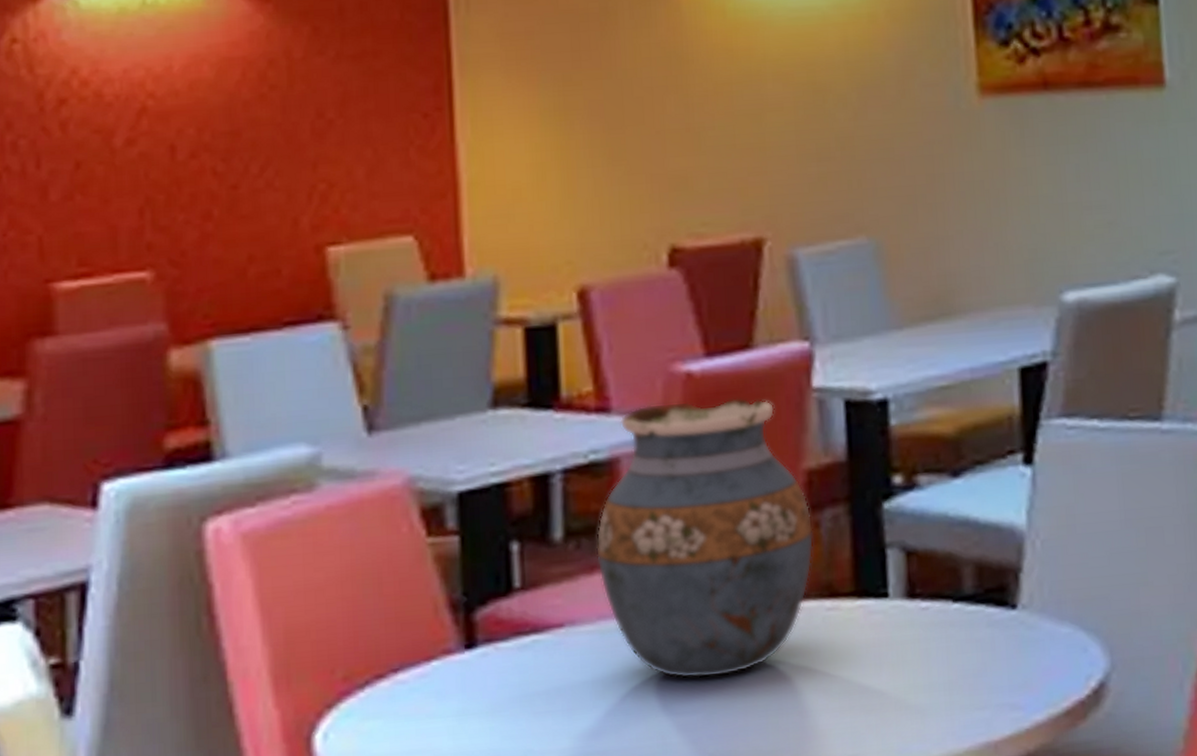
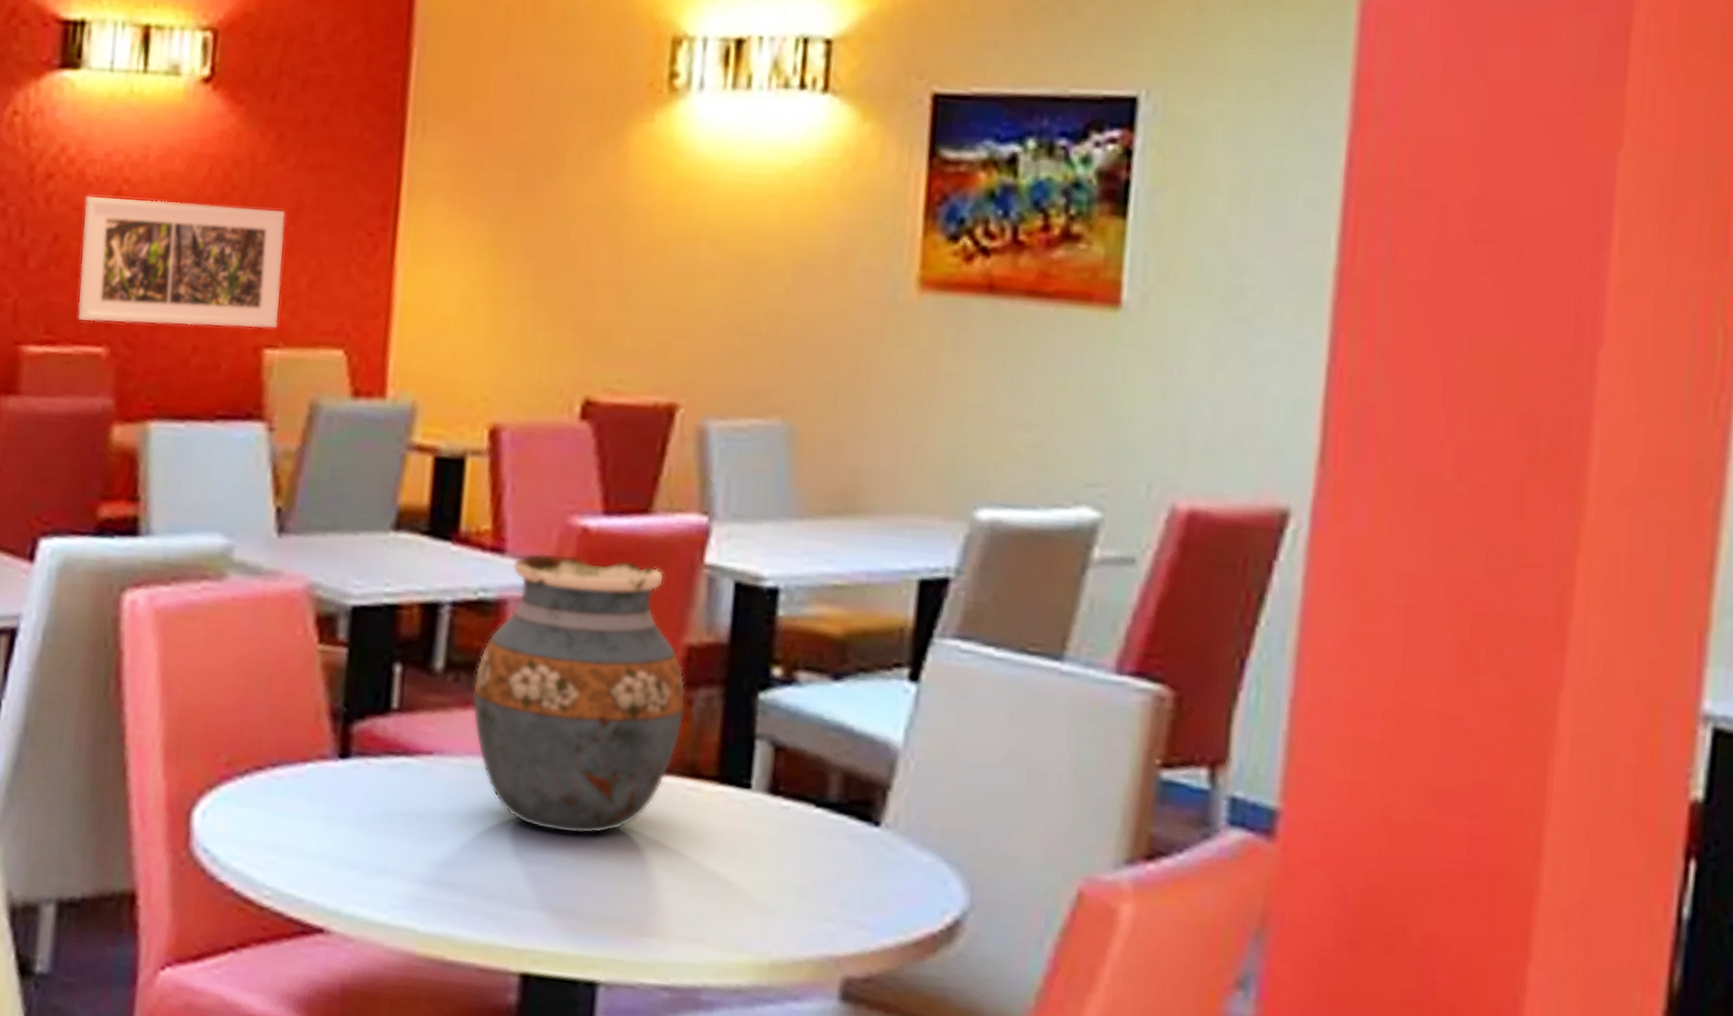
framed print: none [106,104,339,247] -> present [78,197,285,329]

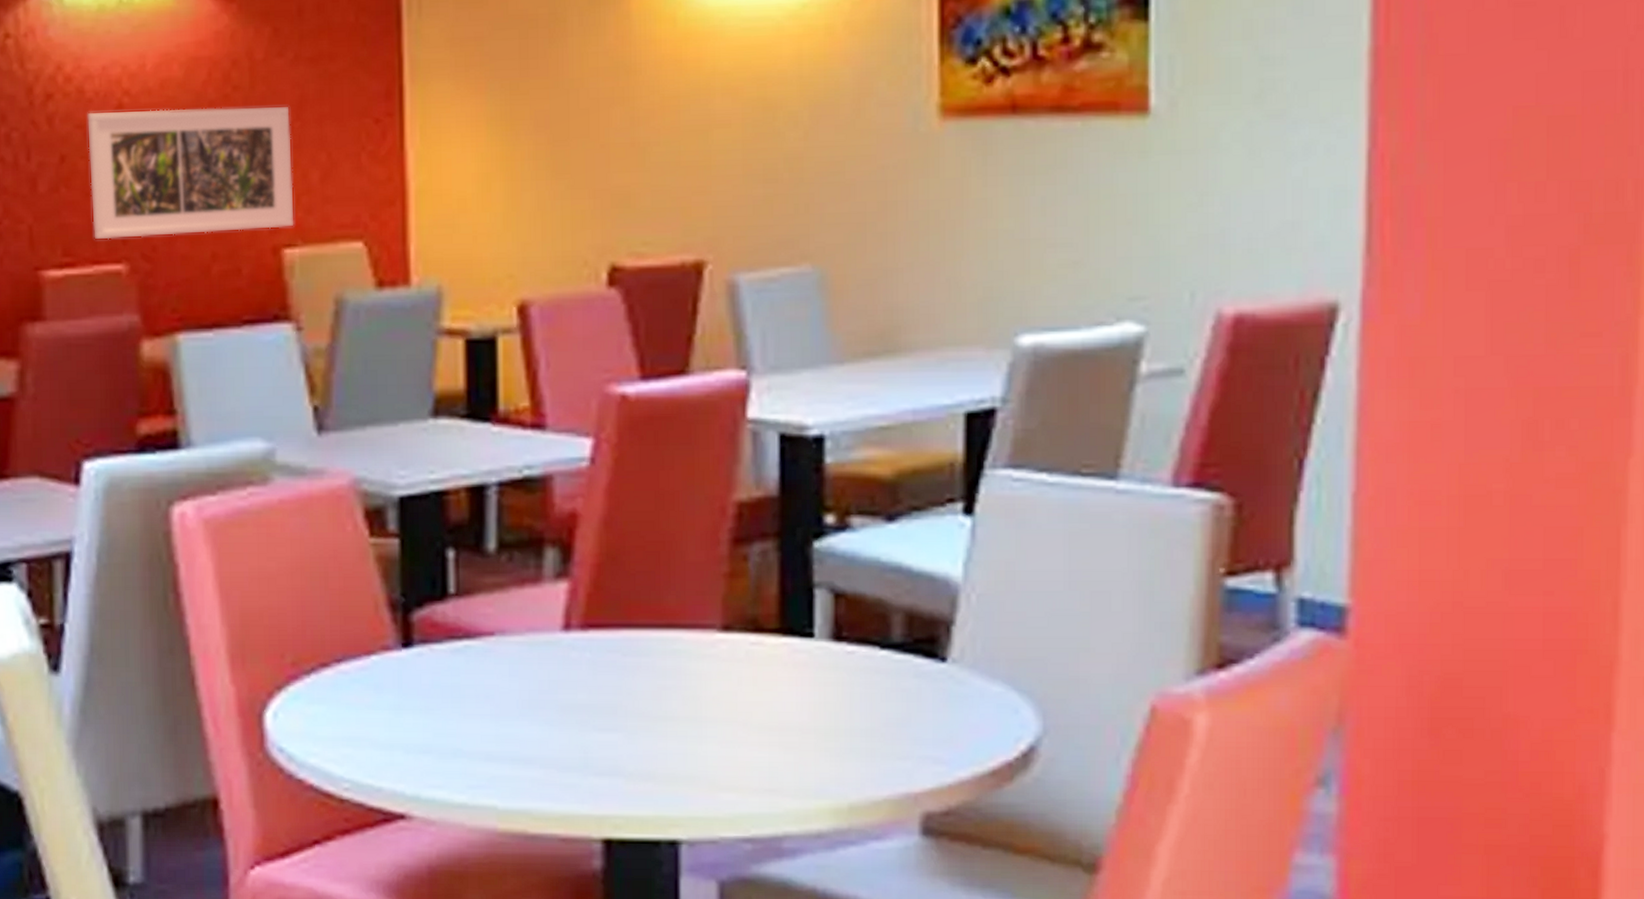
vase: present [472,553,686,835] -> none [528,423,741,699]

